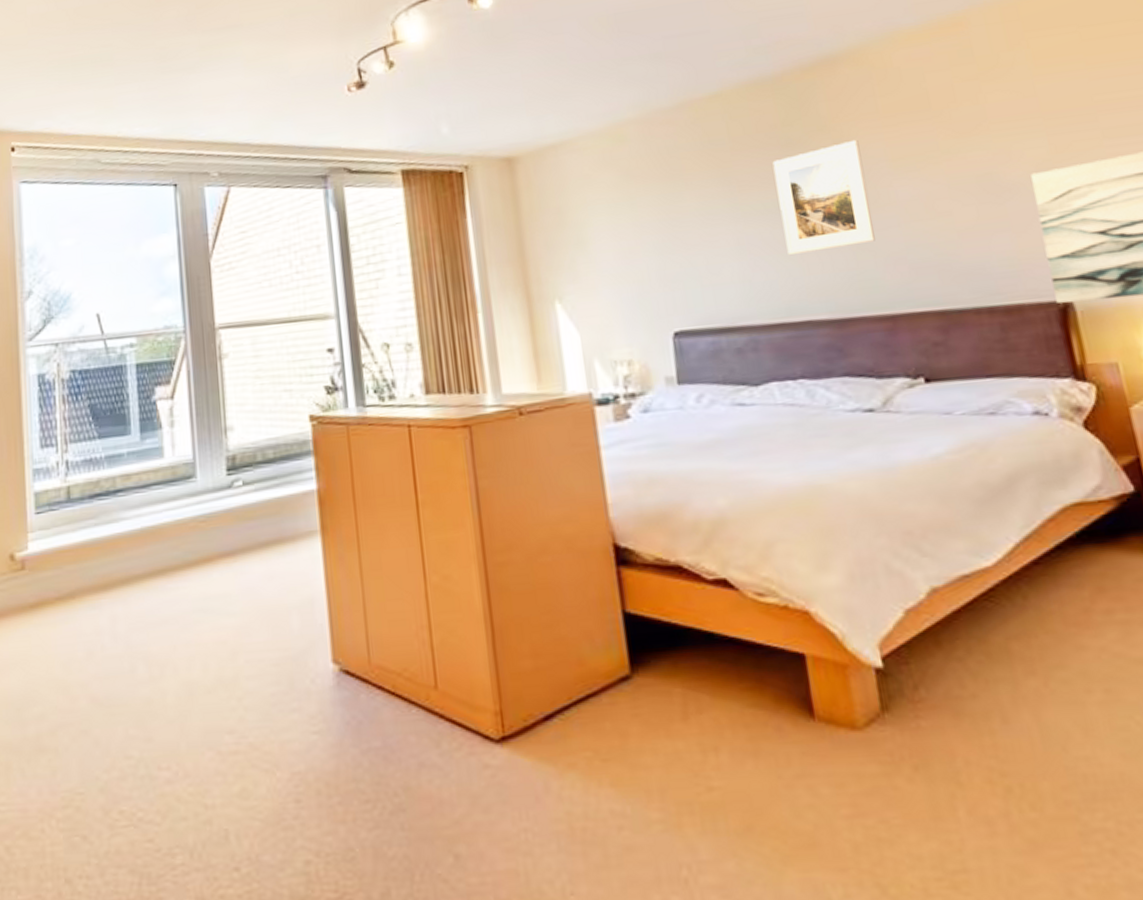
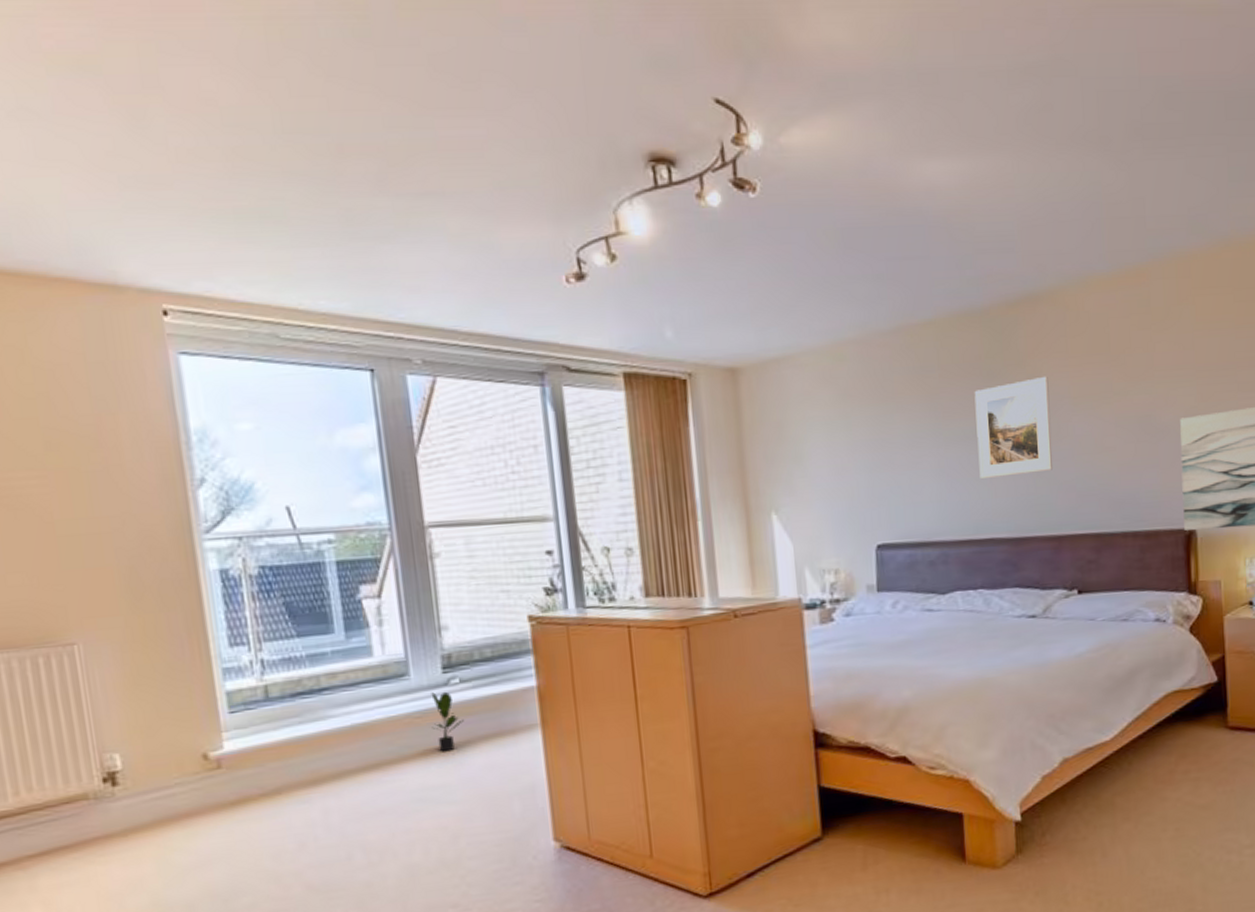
potted plant: none [215,494,246,559] -> present [431,691,464,752]

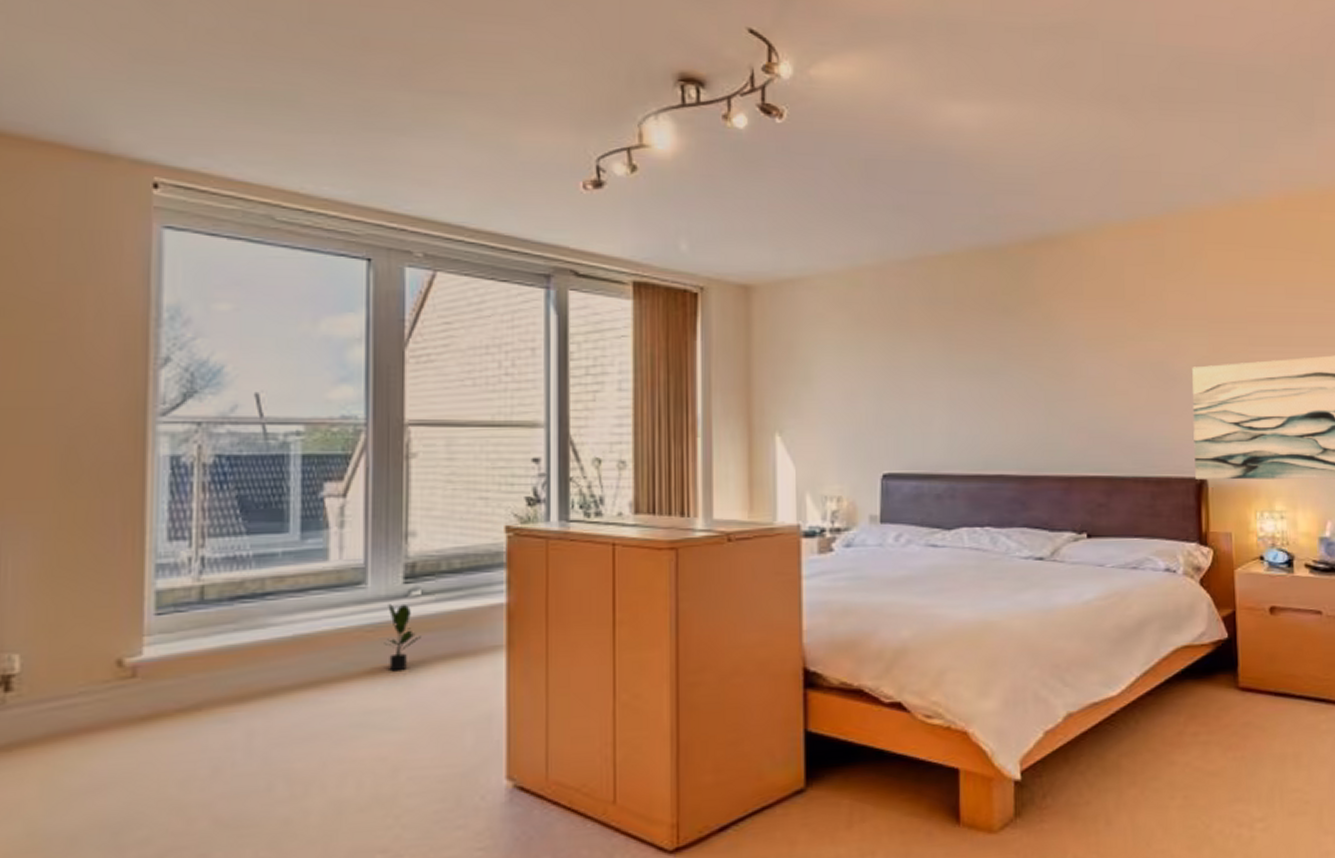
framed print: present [974,376,1052,480] -> none [989,316,1065,414]

